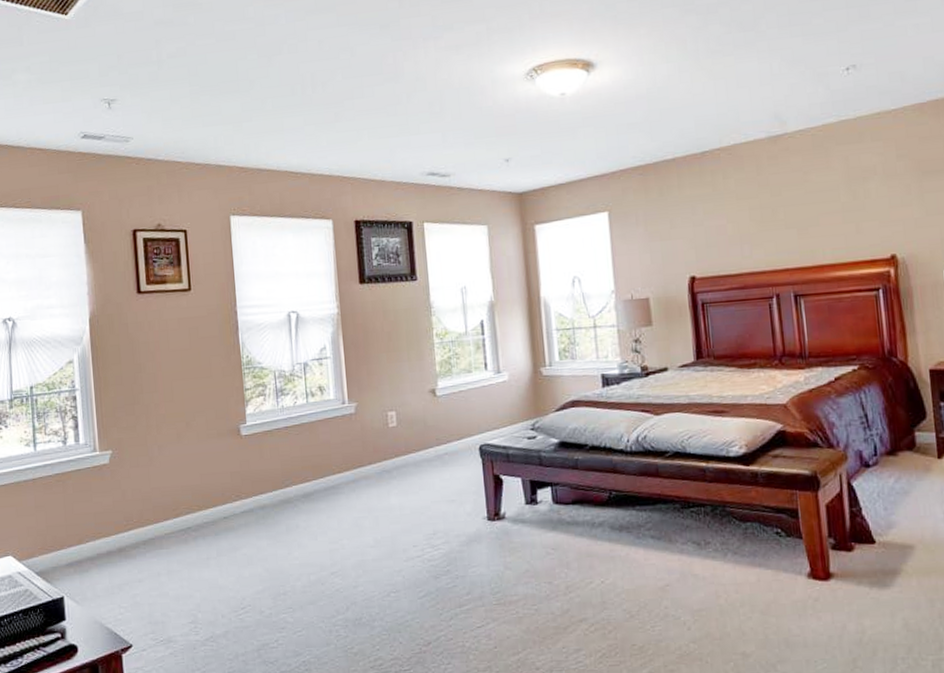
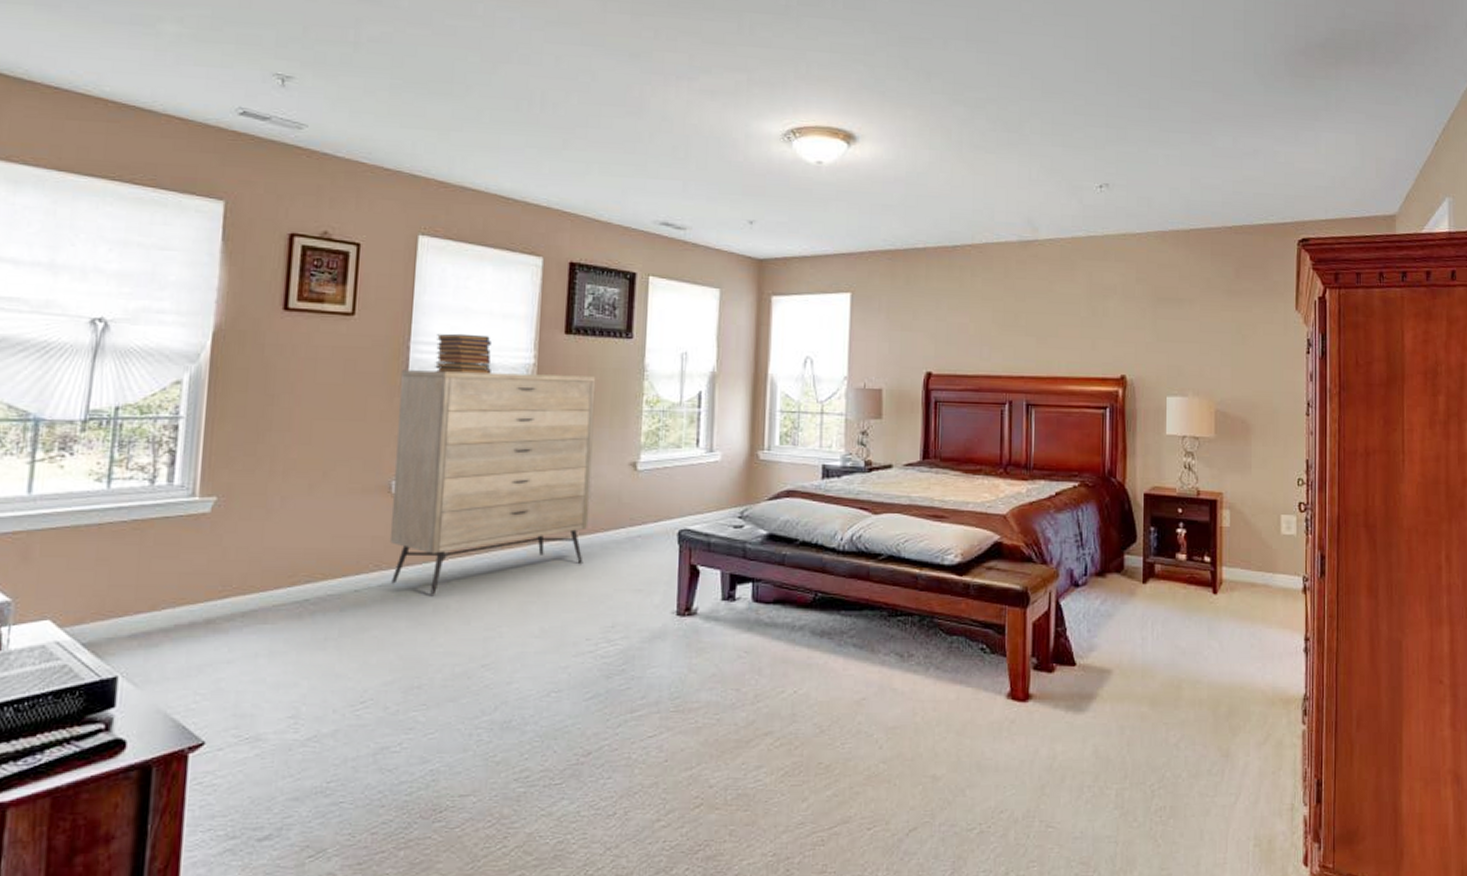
dresser: none [234,318,402,517] -> present [389,370,596,595]
book stack: none [257,294,304,330] -> present [435,333,491,374]

